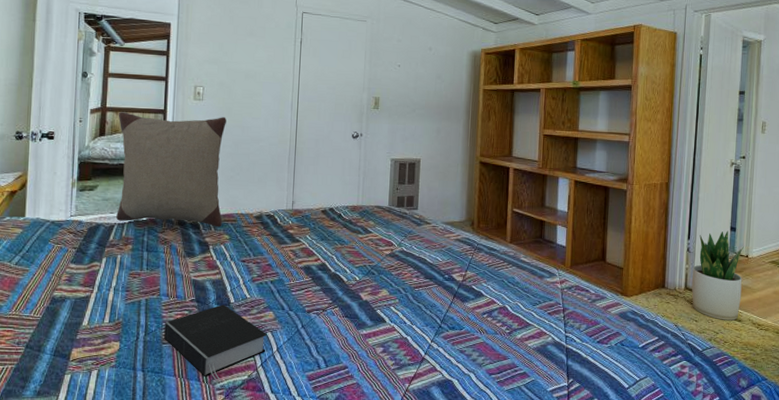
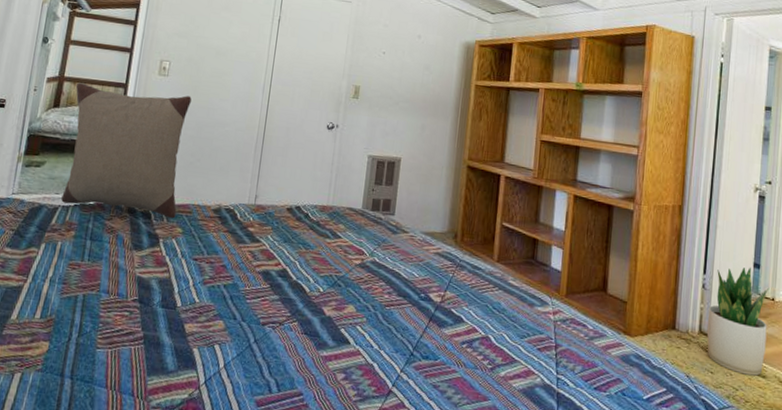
book: present [164,304,267,384] -> none [99,308,215,401]

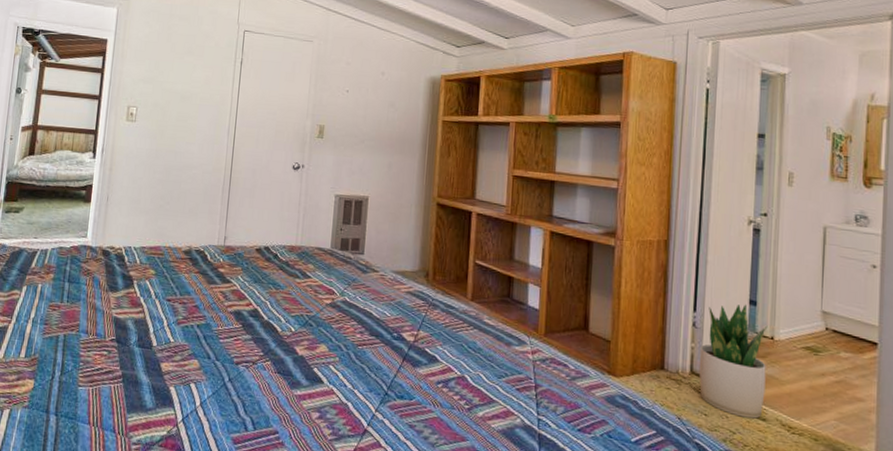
pillow: present [61,82,192,219] -> none [40,130,159,261]

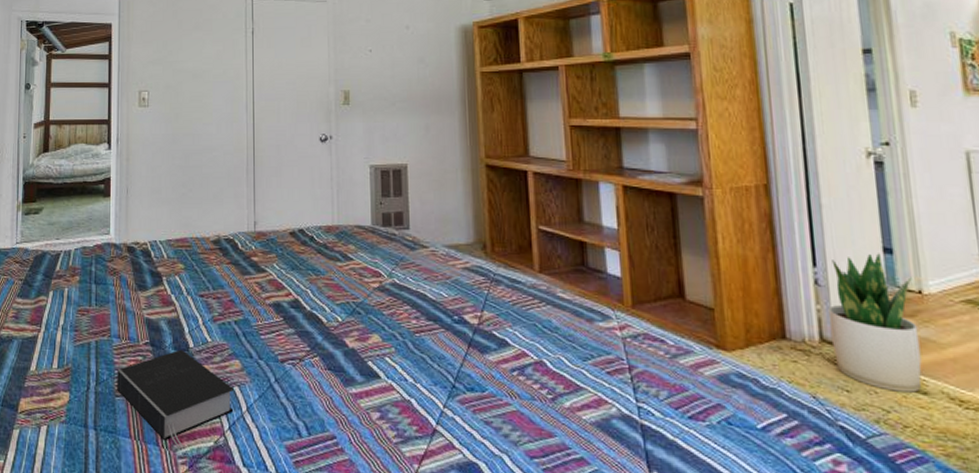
book: none [80,347,190,437] -> present [117,349,234,450]

